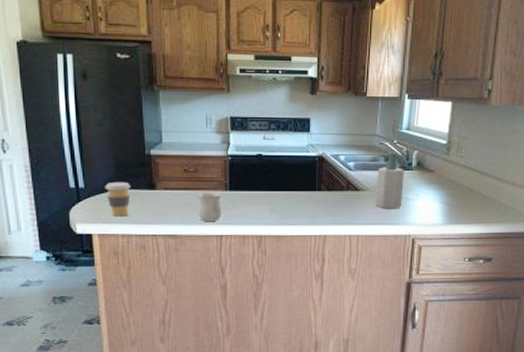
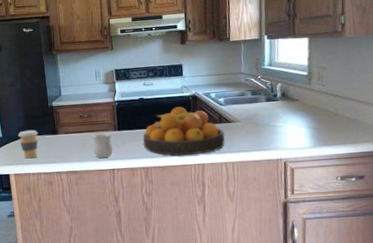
fruit bowl: none [258,168,351,225] -> present [143,107,225,156]
soap bottle: present [375,152,405,209] -> none [245,86,272,137]

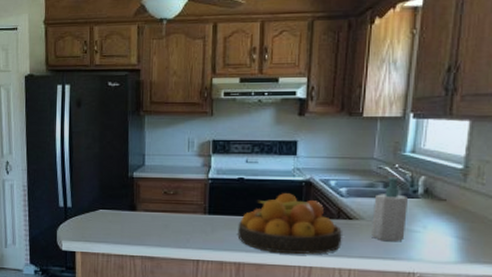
coffee cup: present [18,129,38,159] -> none [90,202,113,236]
mug: present [90,132,112,159] -> none [174,214,201,246]
soap bottle: none [245,86,272,137] -> present [371,177,409,242]

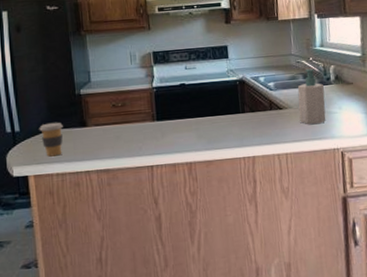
coffee cup: none [90,202,113,236] -> present [39,122,63,157]
fruit bowl: present [237,193,342,255] -> none [185,92,277,148]

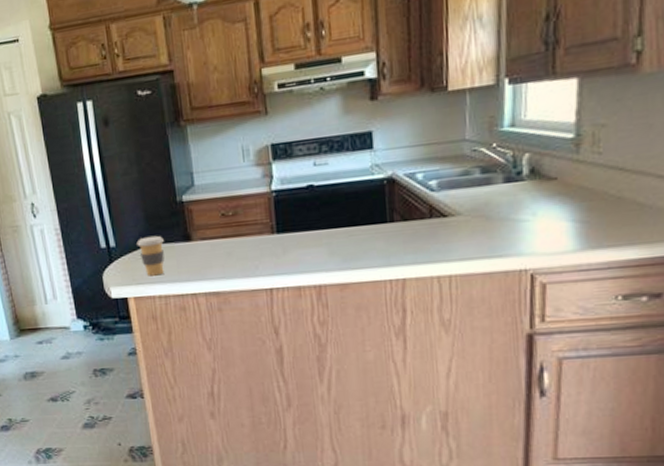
soap bottle: present [297,68,326,125] -> none [471,158,513,238]

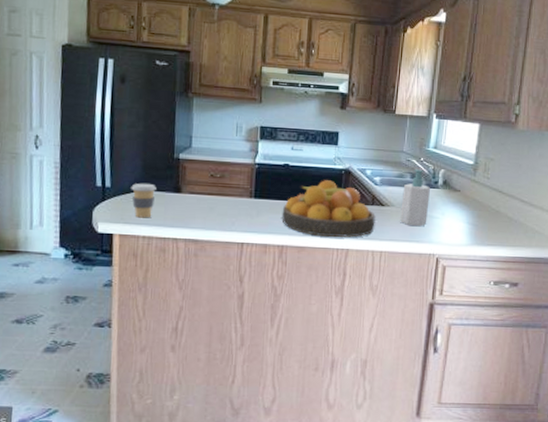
fruit bowl: none [313,195,438,268] -> present [281,180,376,238]
soap bottle: none [471,158,513,238] -> present [400,169,431,227]

